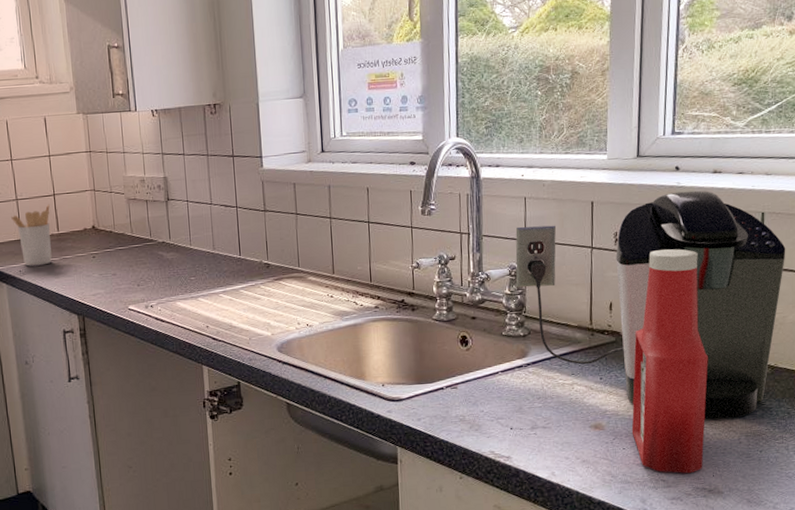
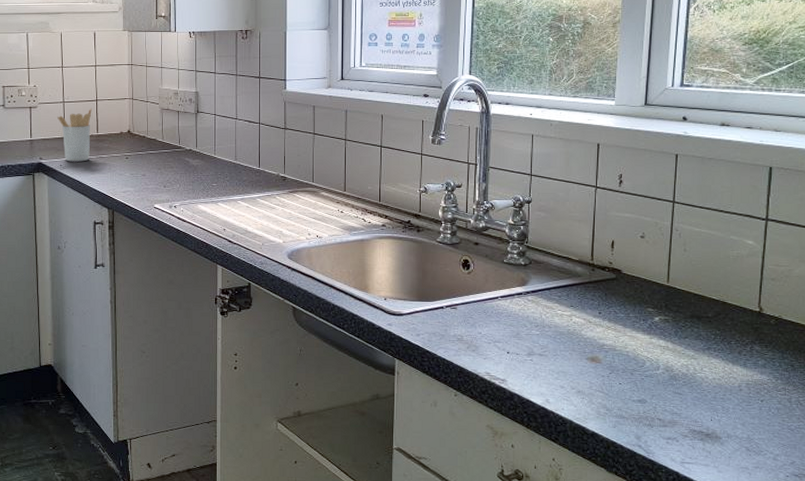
coffee maker: present [515,190,786,420] -> none [519,141,794,365]
ketchup bottle: present [631,249,708,474] -> none [629,195,710,416]

